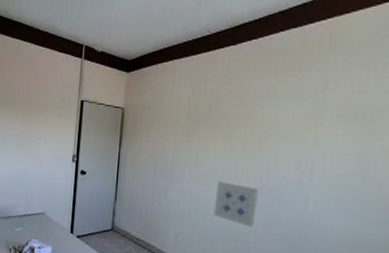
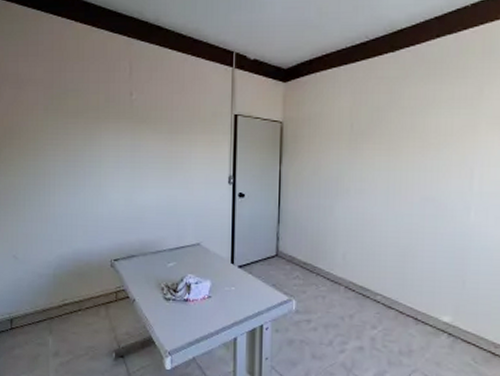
wall art: present [213,181,258,227] -> none [381,195,423,240]

